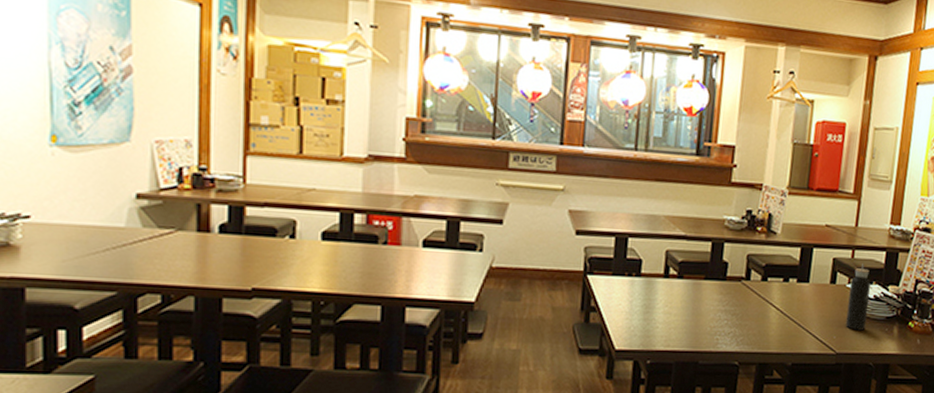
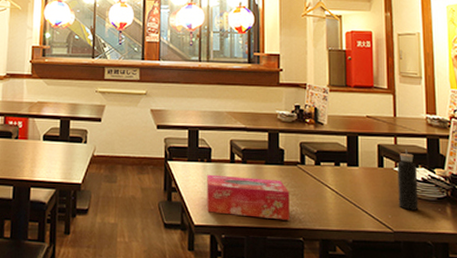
tissue box: none [631,291,730,343] -> present [206,174,290,221]

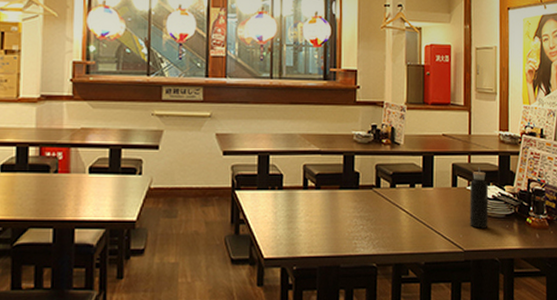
tissue box: present [206,174,290,221] -> none [277,203,364,247]

